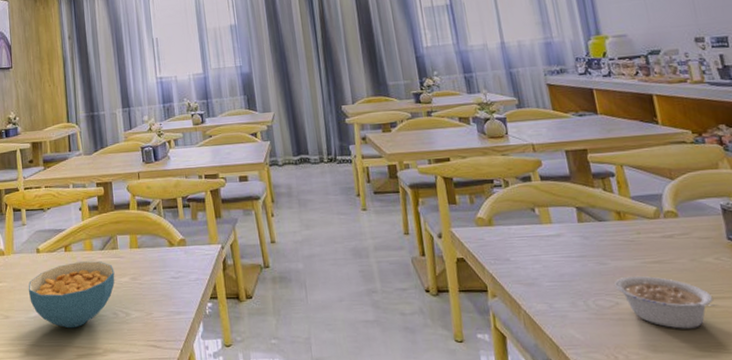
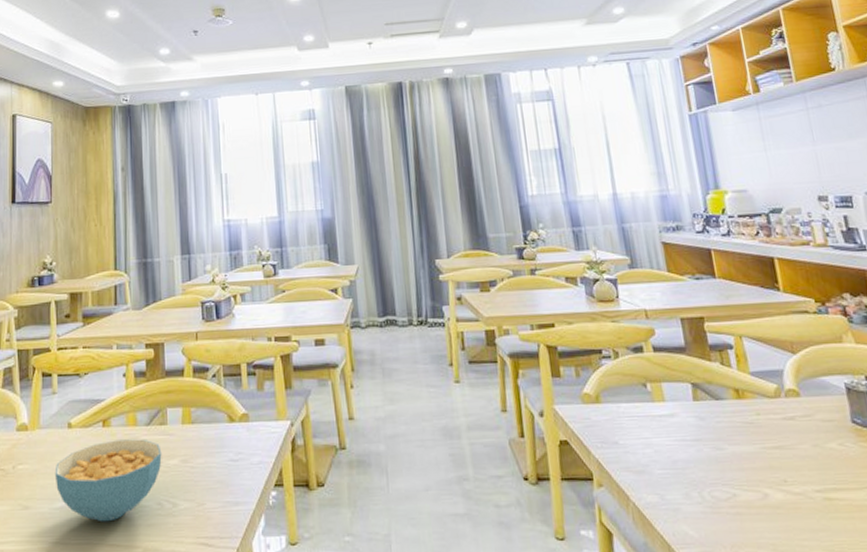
legume: present [614,275,718,329] -> none [731,463,842,525]

